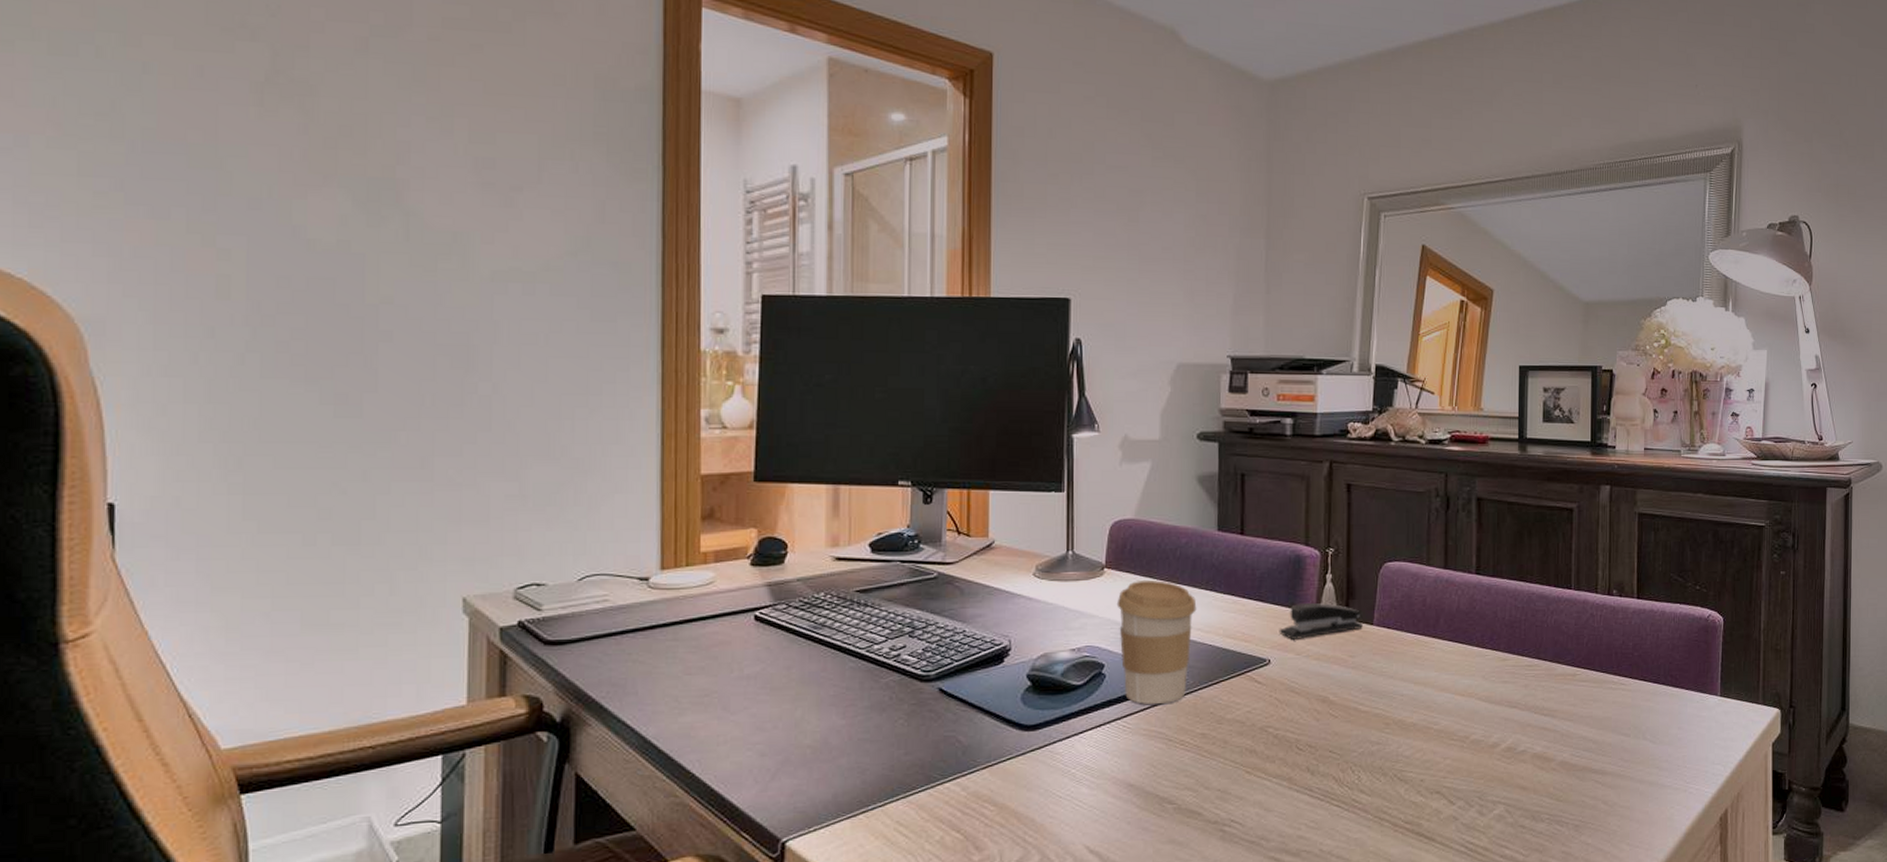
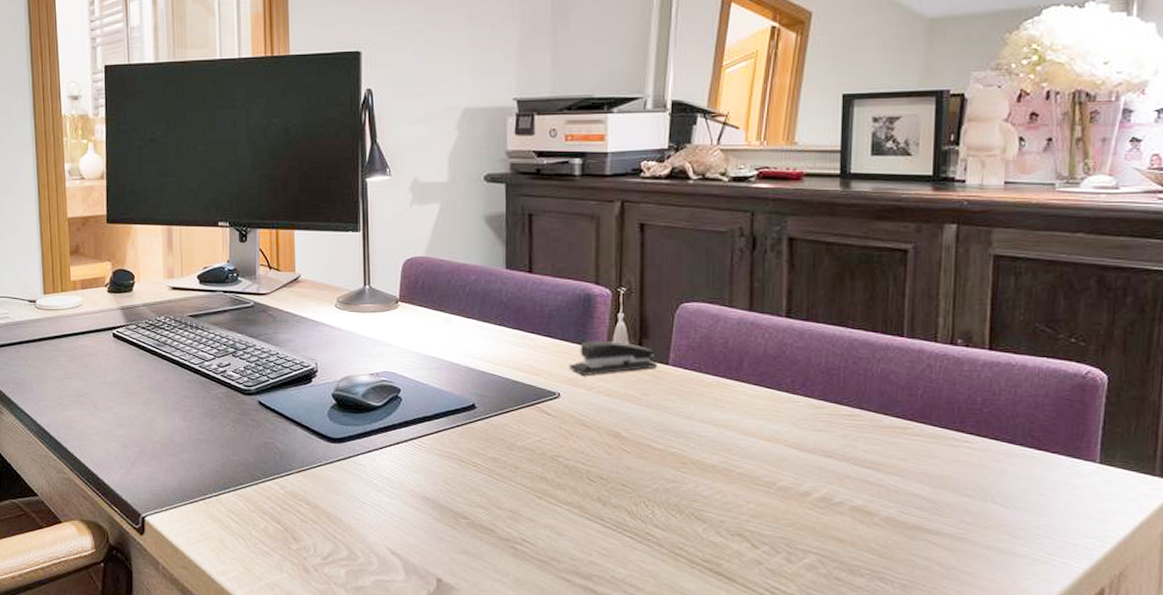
coffee cup: present [1116,580,1197,704] -> none [410,314,486,428]

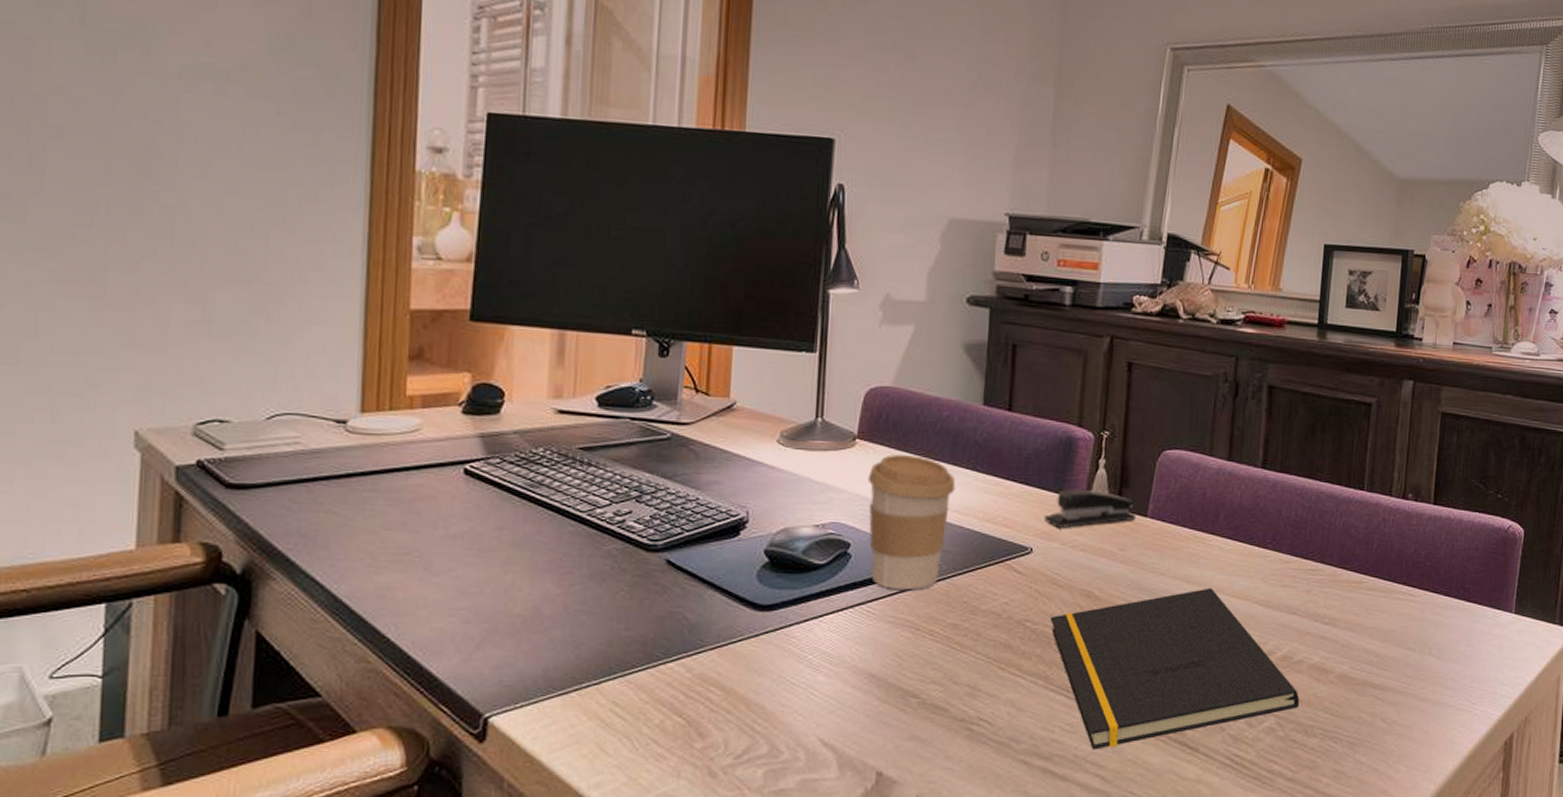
coffee cup: none [410,314,486,428] -> present [867,455,956,589]
notepad: none [580,430,842,574] -> present [1049,587,1300,750]

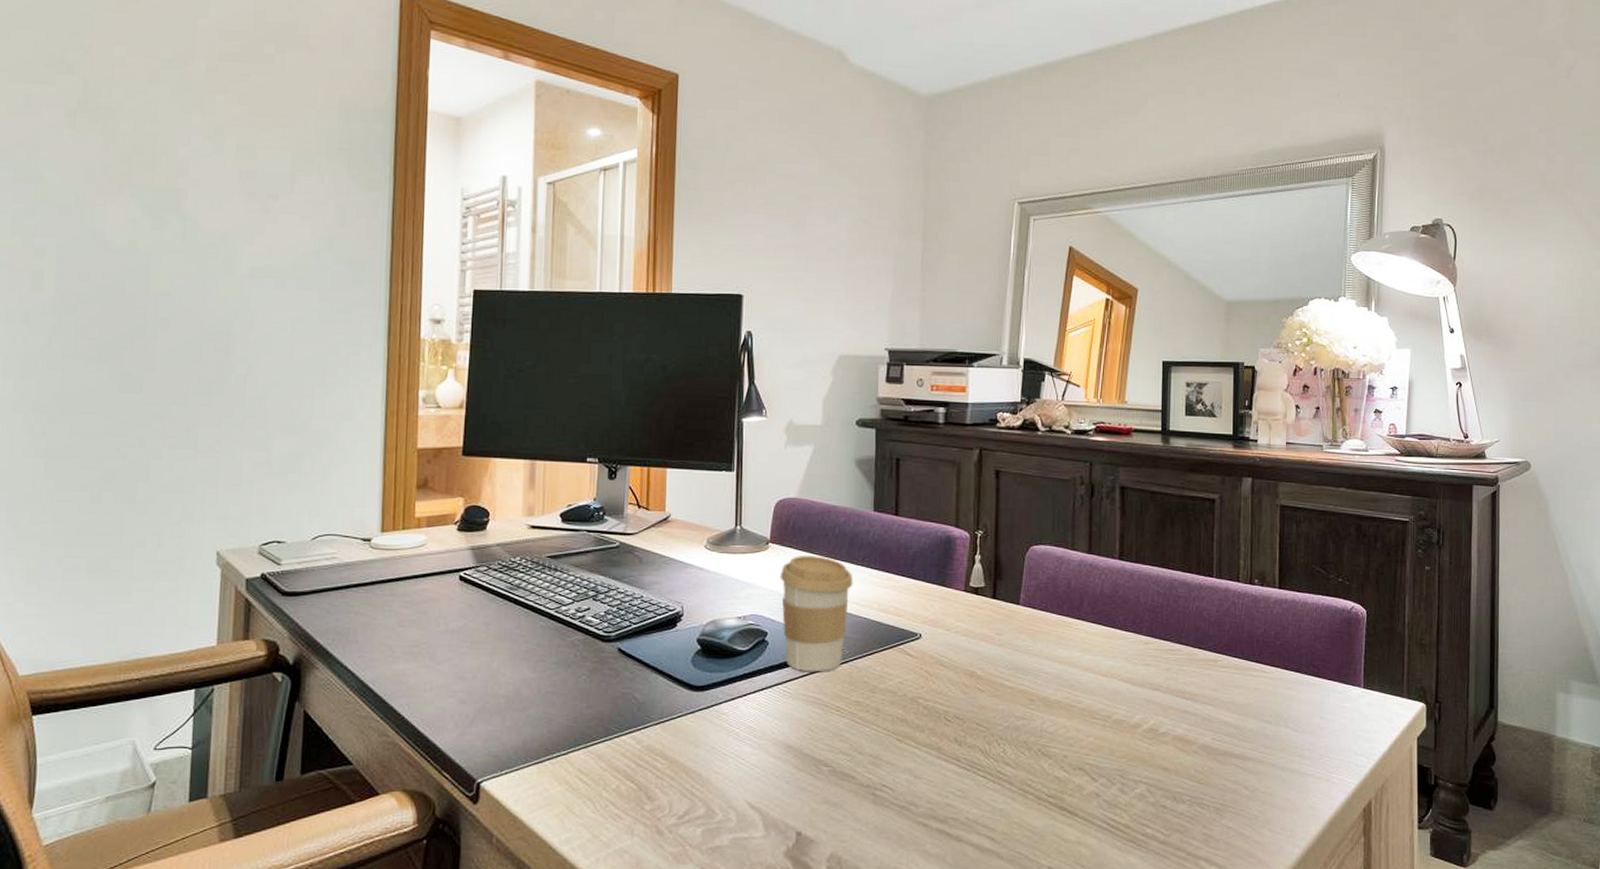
stapler: present [1043,488,1136,528] -> none [930,581,1009,616]
notepad: present [1049,587,1300,750] -> none [939,667,1167,814]

